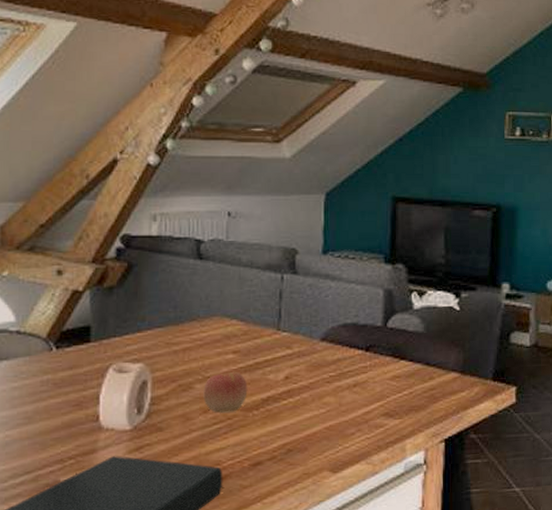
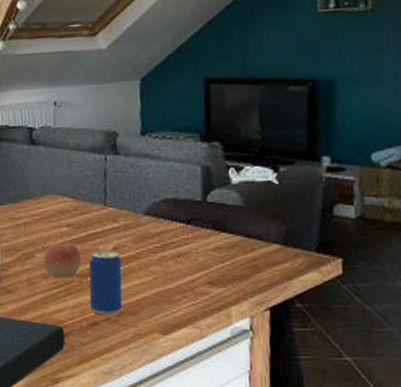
beverage can: none [254,380,293,453] -> present [88,251,123,315]

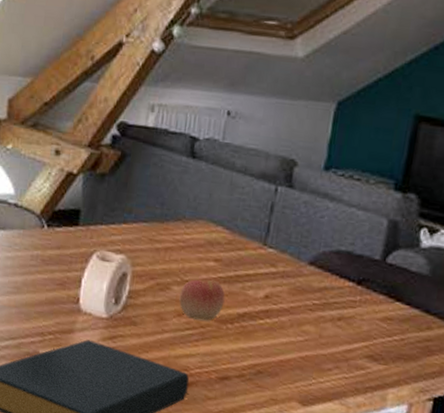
beverage can: present [88,251,123,315] -> none [224,295,271,372]

